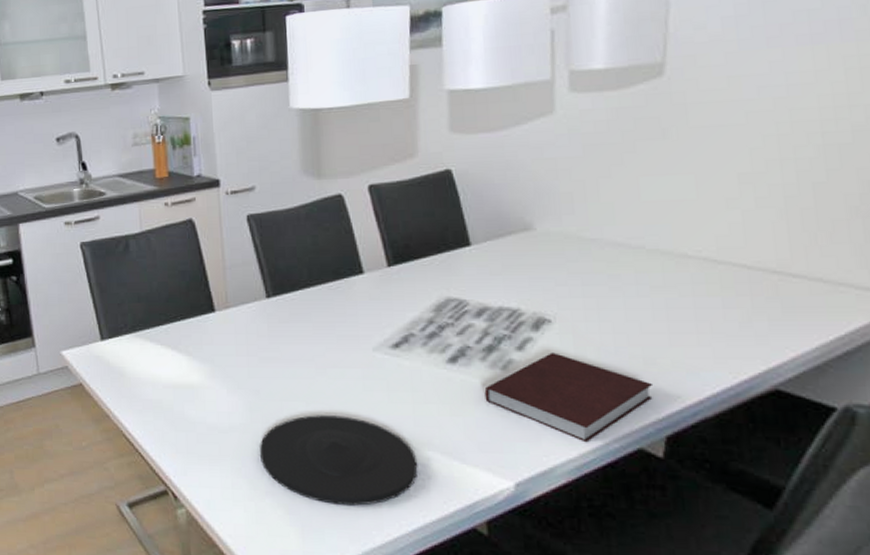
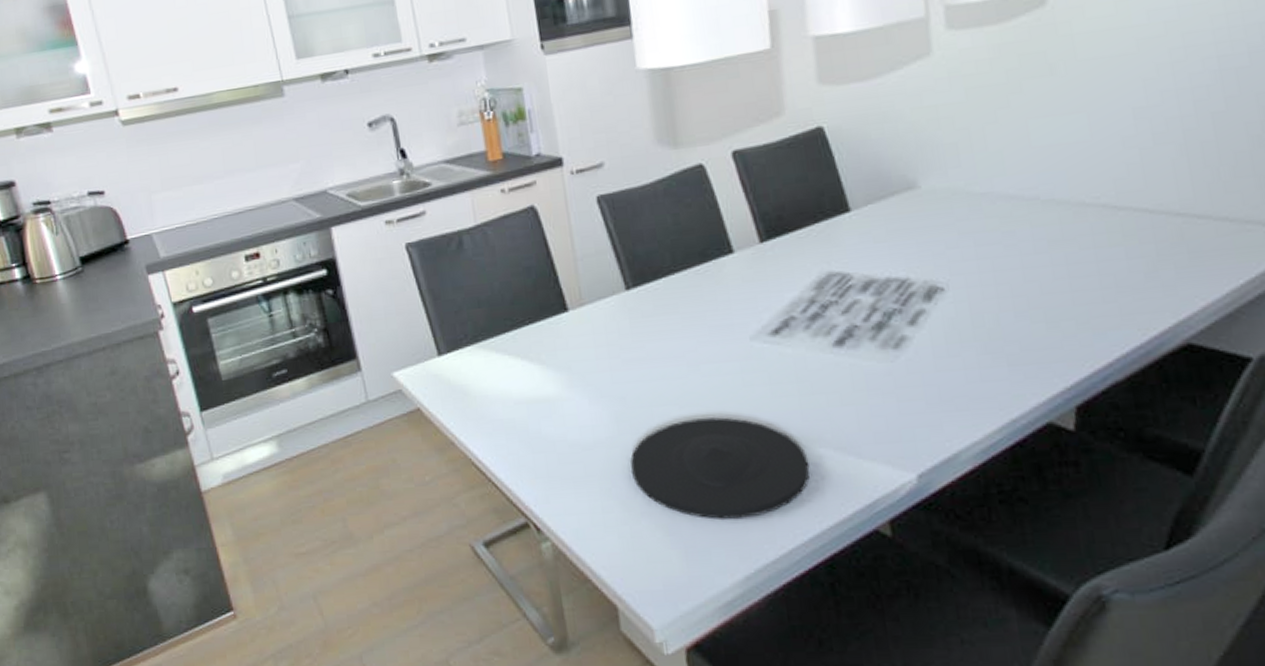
notebook: present [484,353,654,443] -> none [876,324,1059,422]

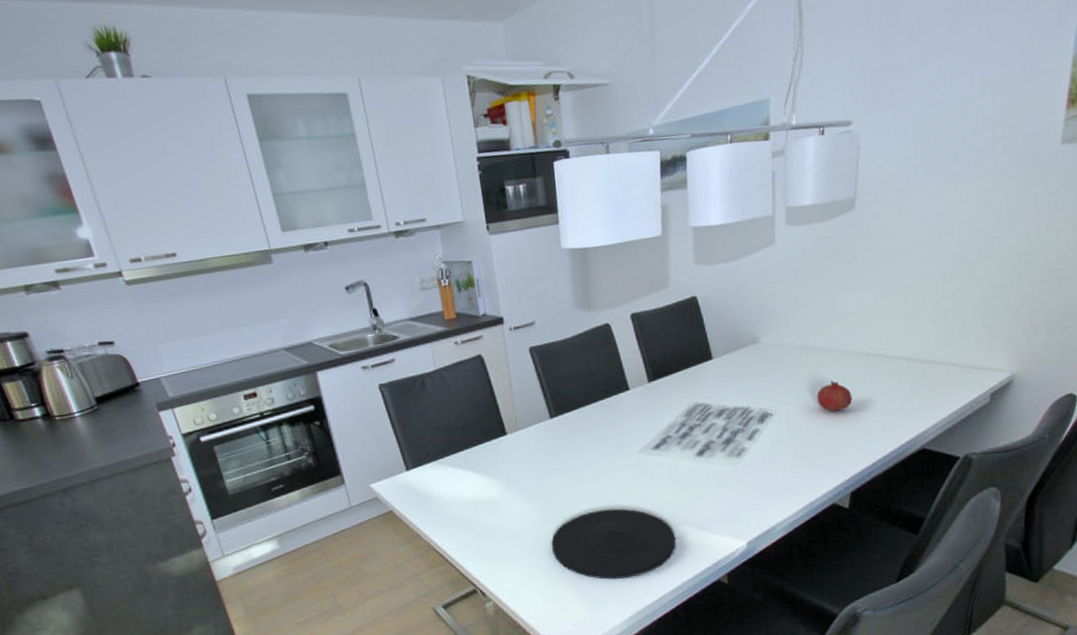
fruit: none [1009,241,1067,287] -> present [816,380,853,412]

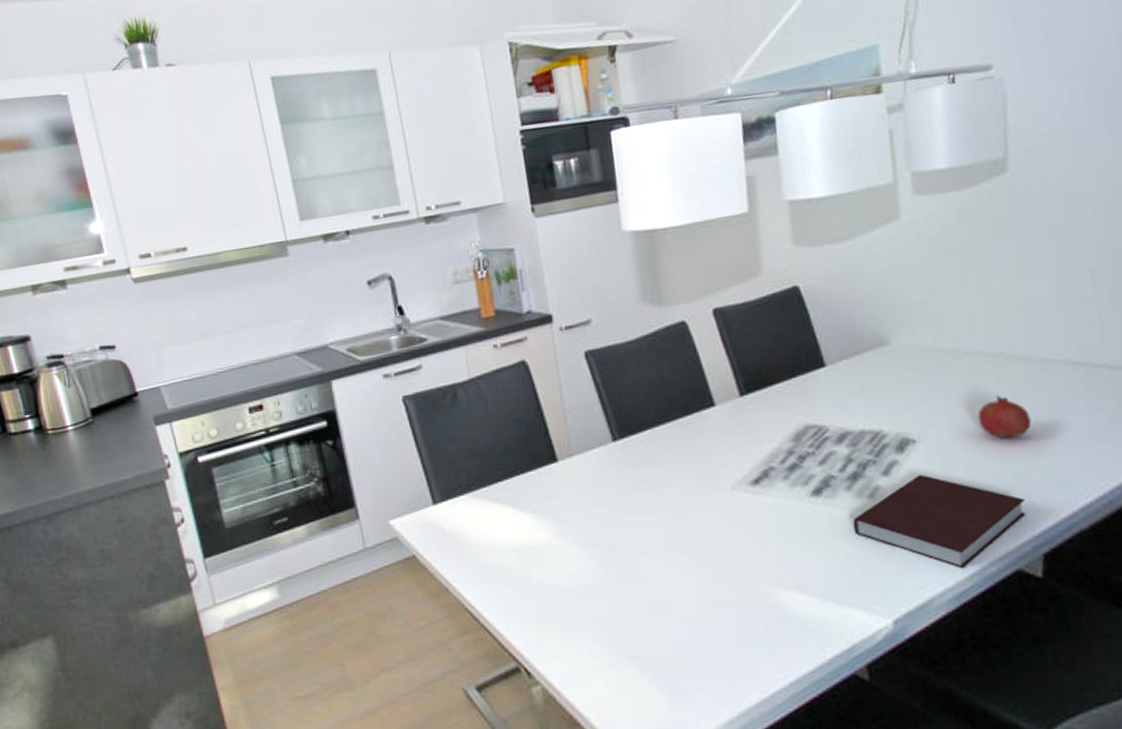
plate: present [551,508,677,579] -> none [617,564,790,664]
notebook: none [724,439,843,505] -> present [852,474,1027,569]

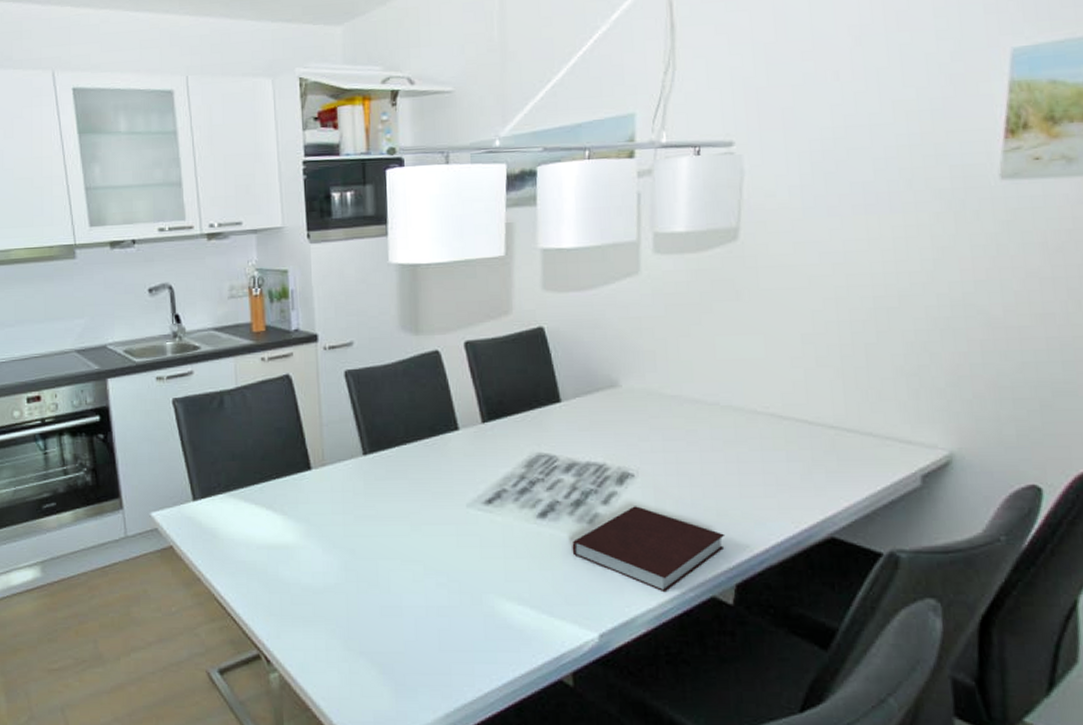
fruit: present [977,396,1032,439] -> none [690,440,737,480]

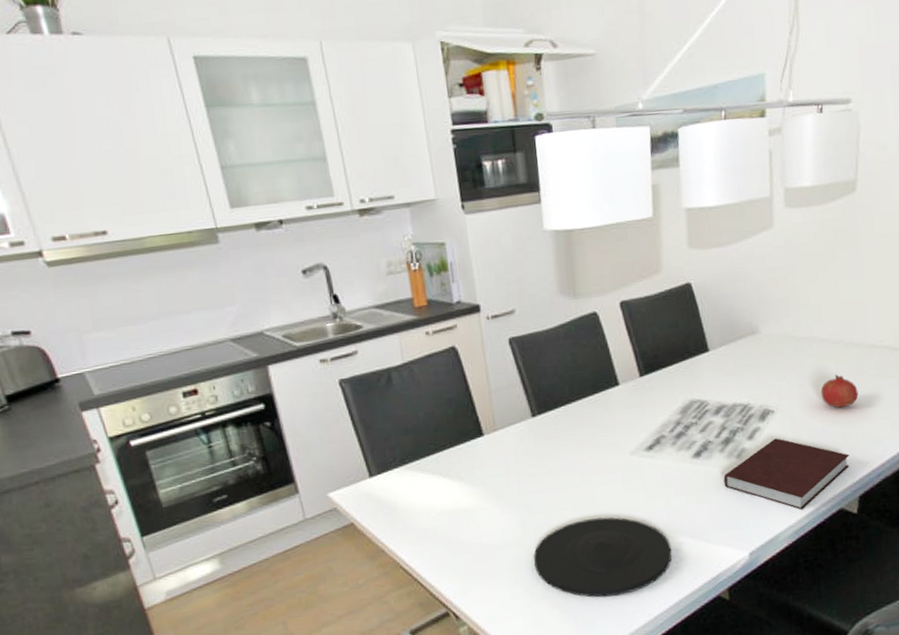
plate: none [354,573,509,662] -> present [533,517,672,597]
fruit: none [690,440,737,480] -> present [820,374,859,409]

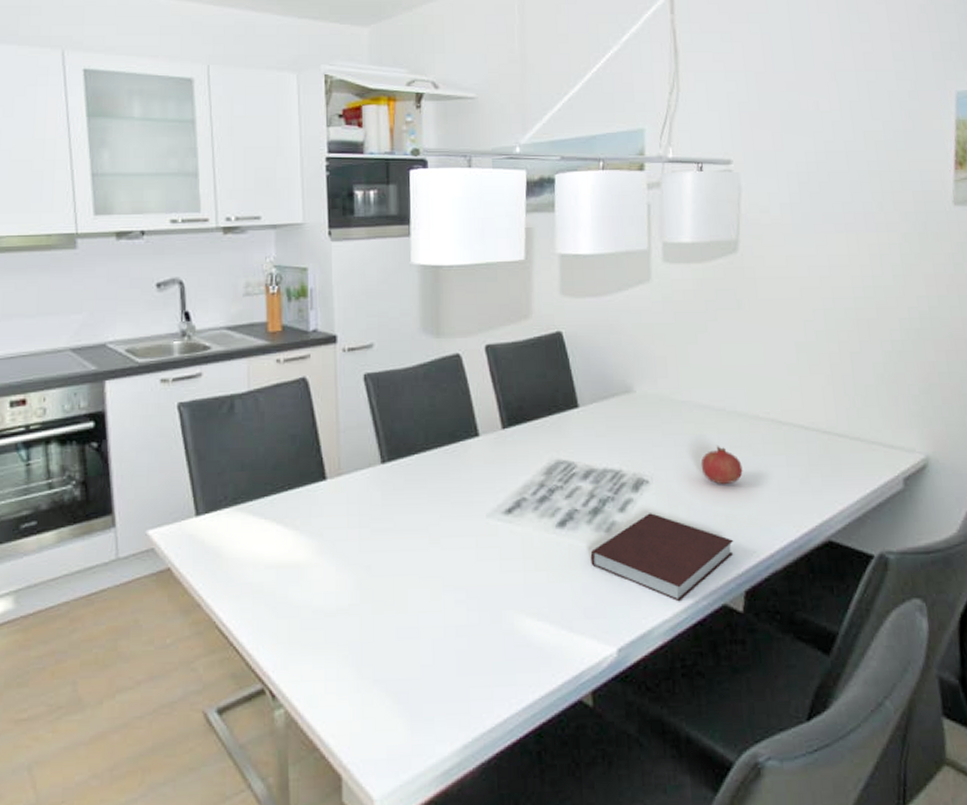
plate: present [533,517,672,597] -> none [369,589,528,688]

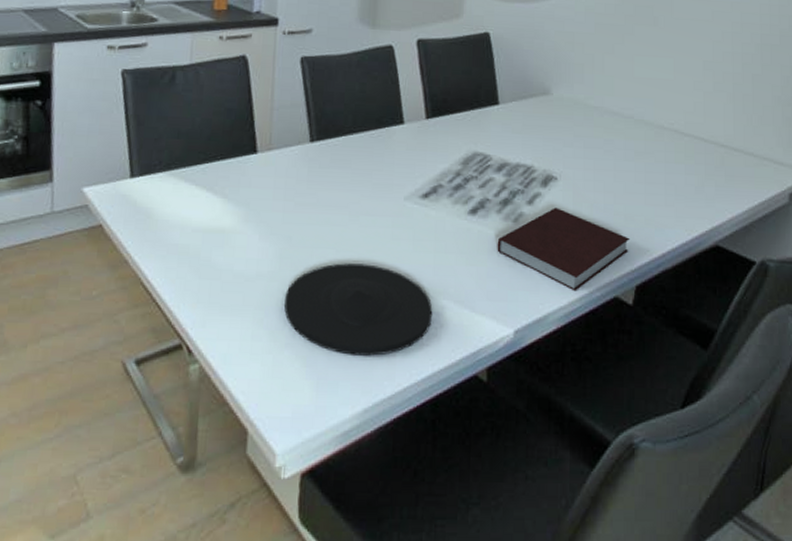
plate: none [369,589,528,688] -> present [284,263,433,356]
fruit: present [700,446,743,485] -> none [606,150,644,187]

